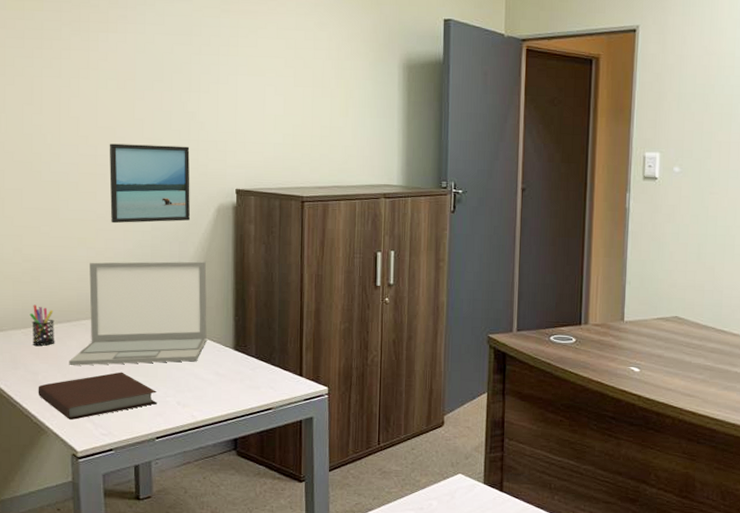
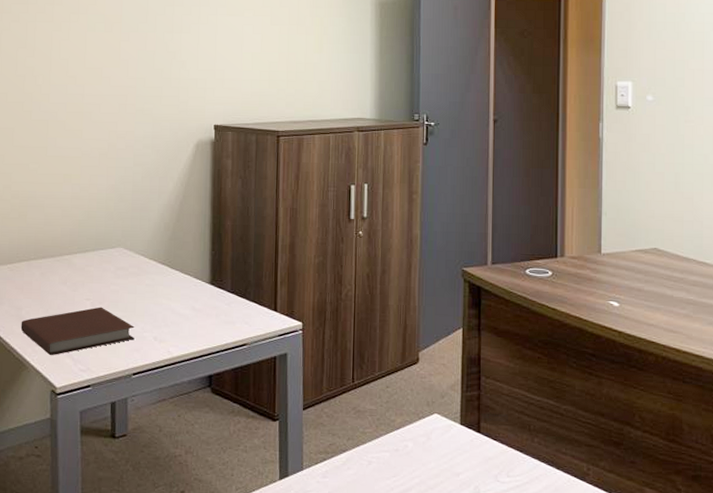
pen holder: present [29,304,55,346] -> none [16,240,39,281]
laptop: present [69,261,207,366] -> none [51,196,185,301]
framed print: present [109,143,191,224] -> none [95,83,171,160]

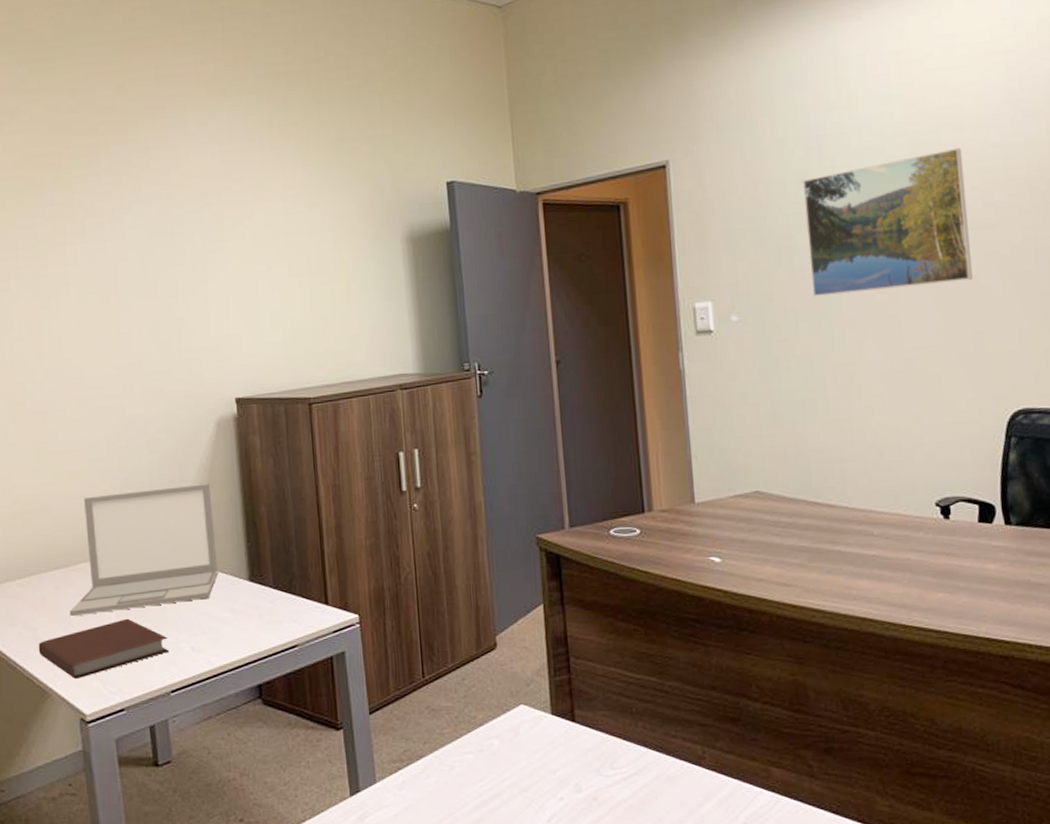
laptop: none [51,196,185,301] -> present [69,483,218,617]

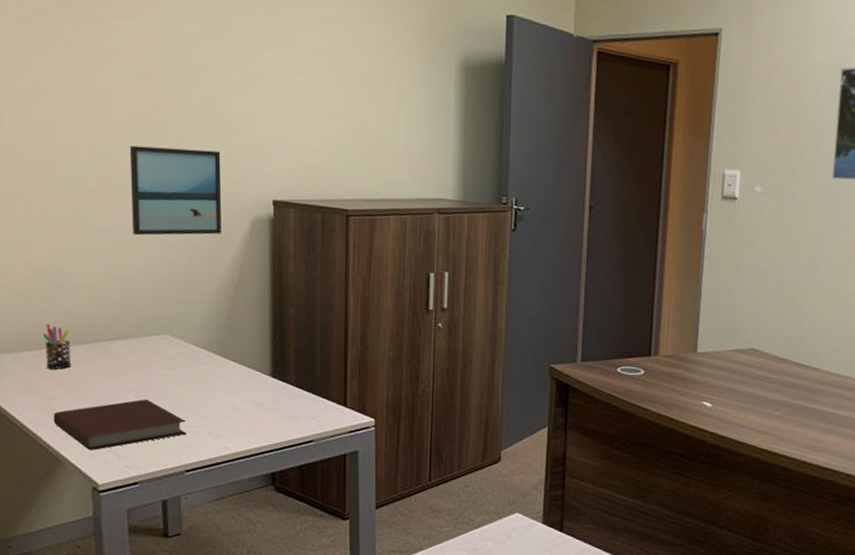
pen holder: none [24,551,53,597] -> present [42,323,72,369]
laptop: present [69,483,218,617] -> none [87,278,241,392]
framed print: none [95,357,189,451] -> present [129,146,222,236]

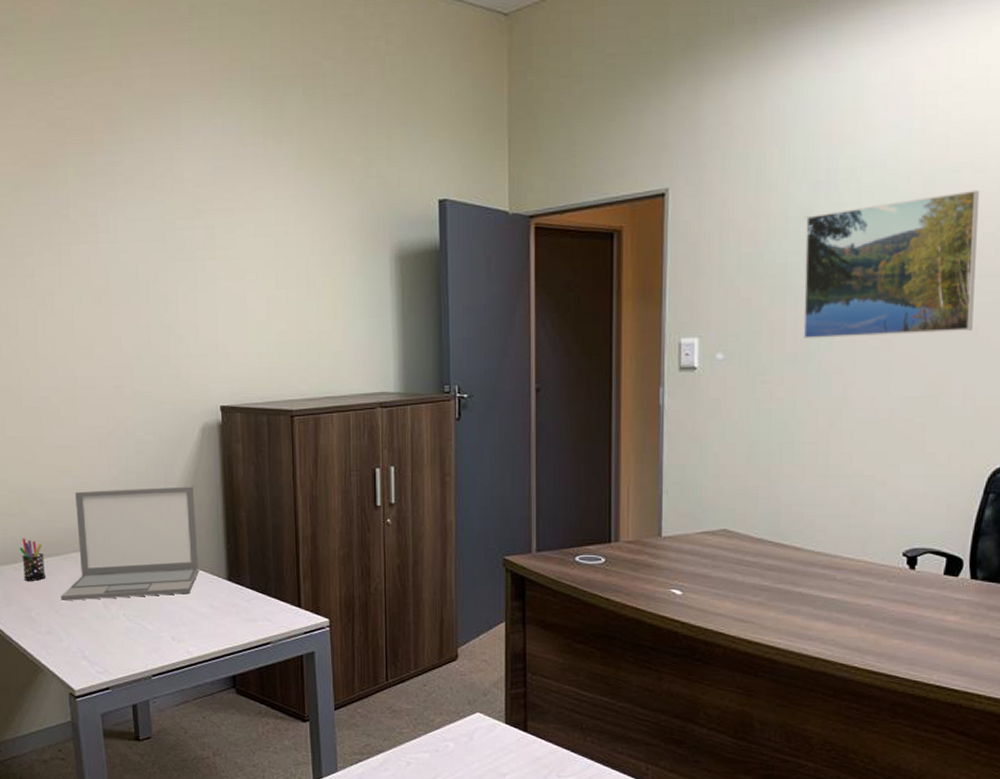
notebook: present [53,399,187,450] -> none [32,606,152,657]
laptop: none [87,278,241,392] -> present [61,486,199,602]
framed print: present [129,146,222,236] -> none [87,362,175,449]

